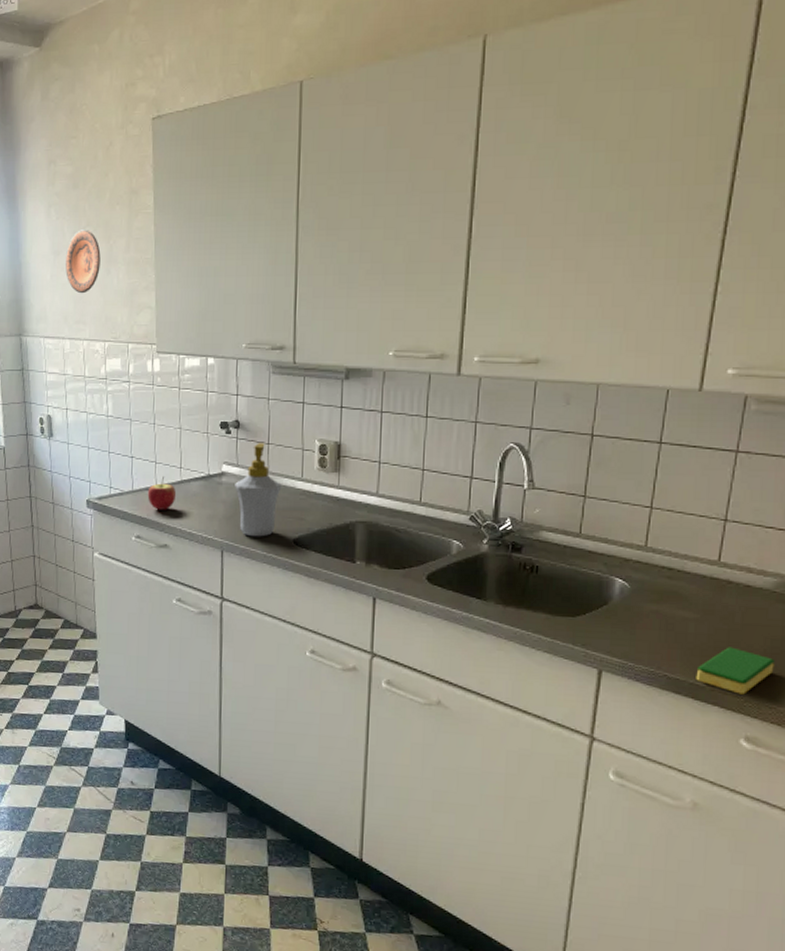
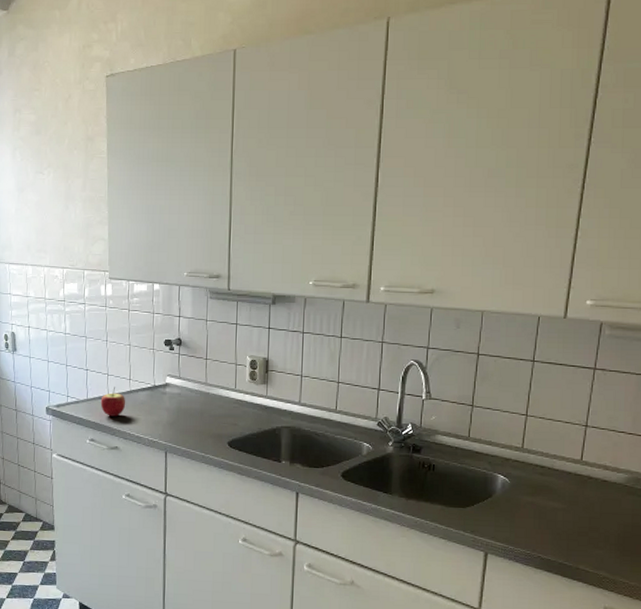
decorative plate: present [65,229,101,294] -> none [29,170,60,226]
soap bottle: present [235,443,282,537] -> none [177,358,218,440]
dish sponge: present [696,647,775,695] -> none [564,532,627,572]

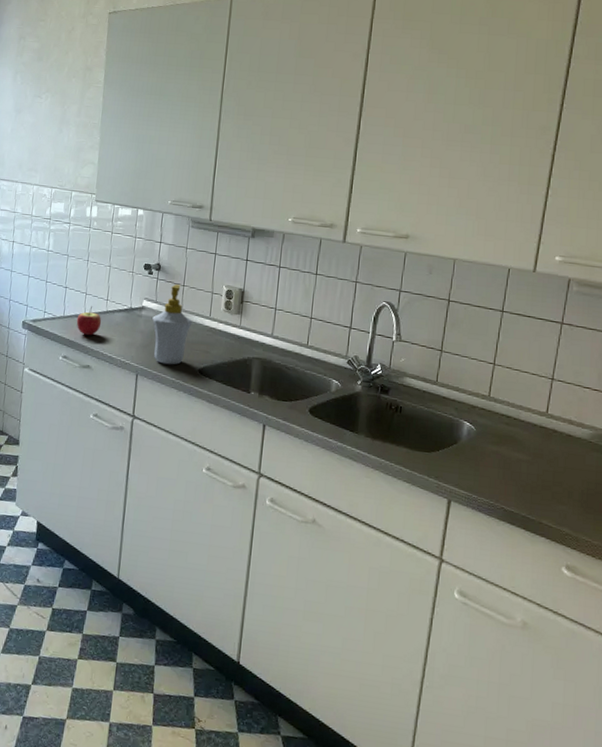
soap bottle: none [177,358,218,440] -> present [152,284,192,365]

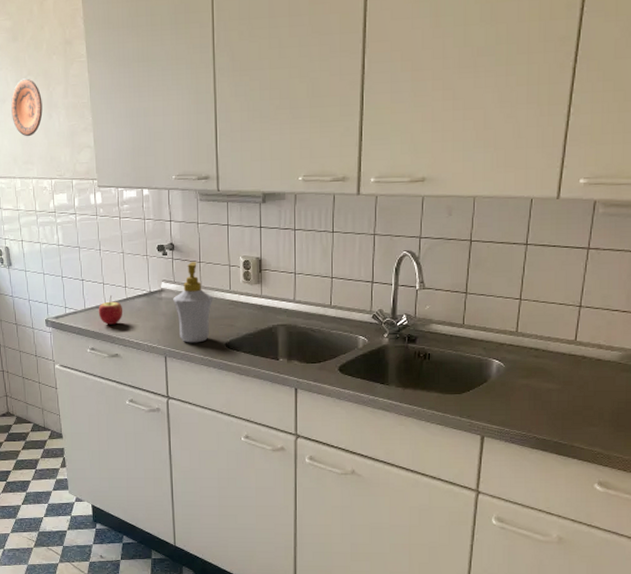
decorative plate: none [24,94,56,147] -> present [11,78,43,137]

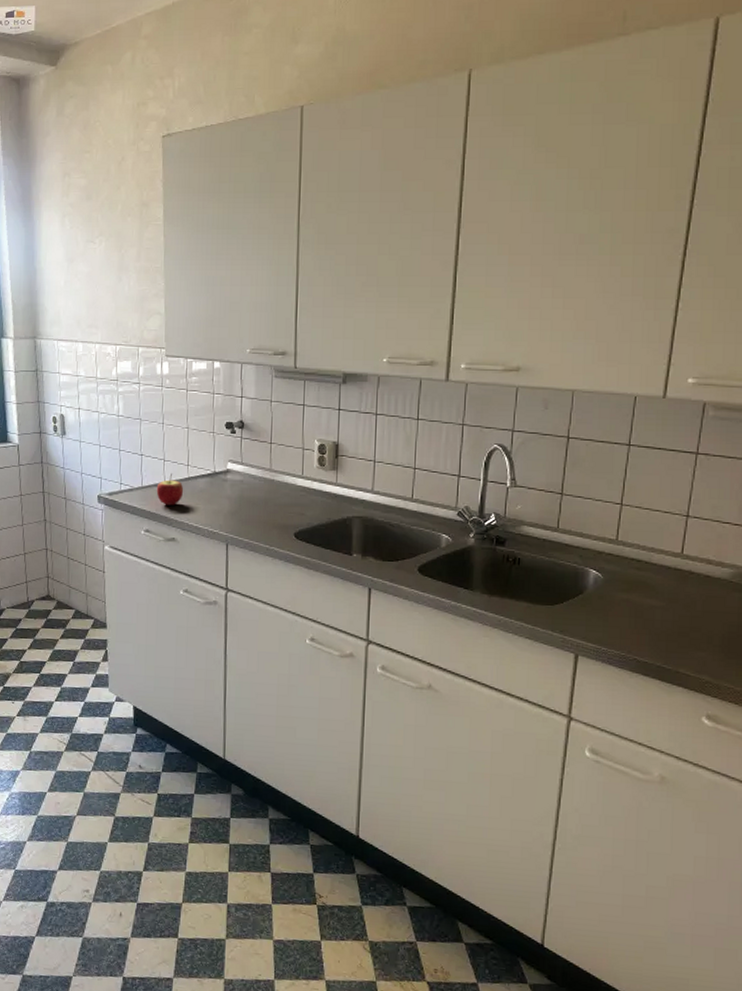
decorative plate: present [11,78,43,137] -> none [79,239,113,300]
soap bottle: present [173,262,213,343] -> none [239,442,283,531]

